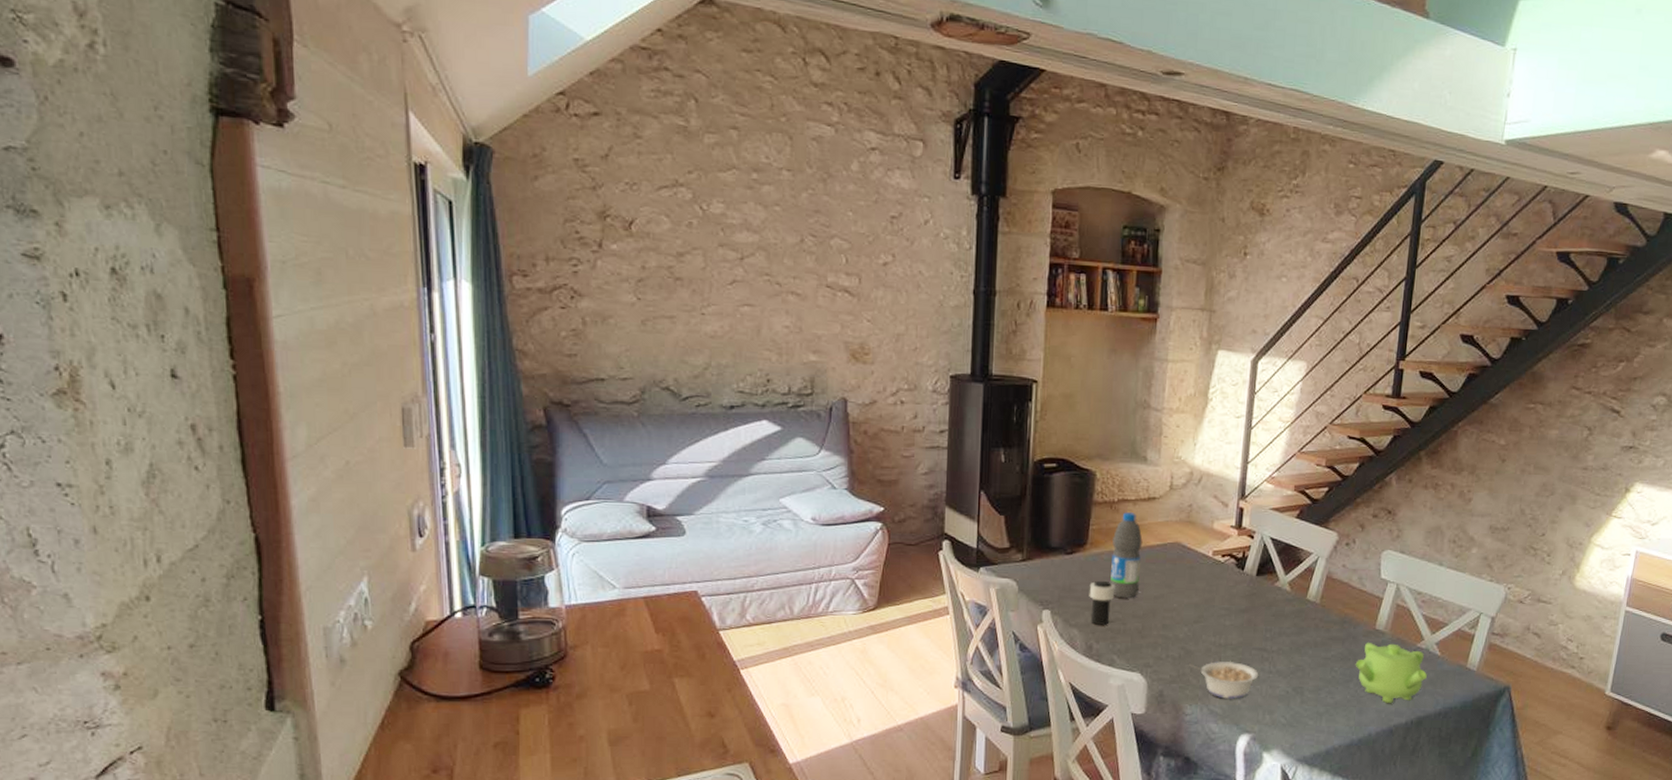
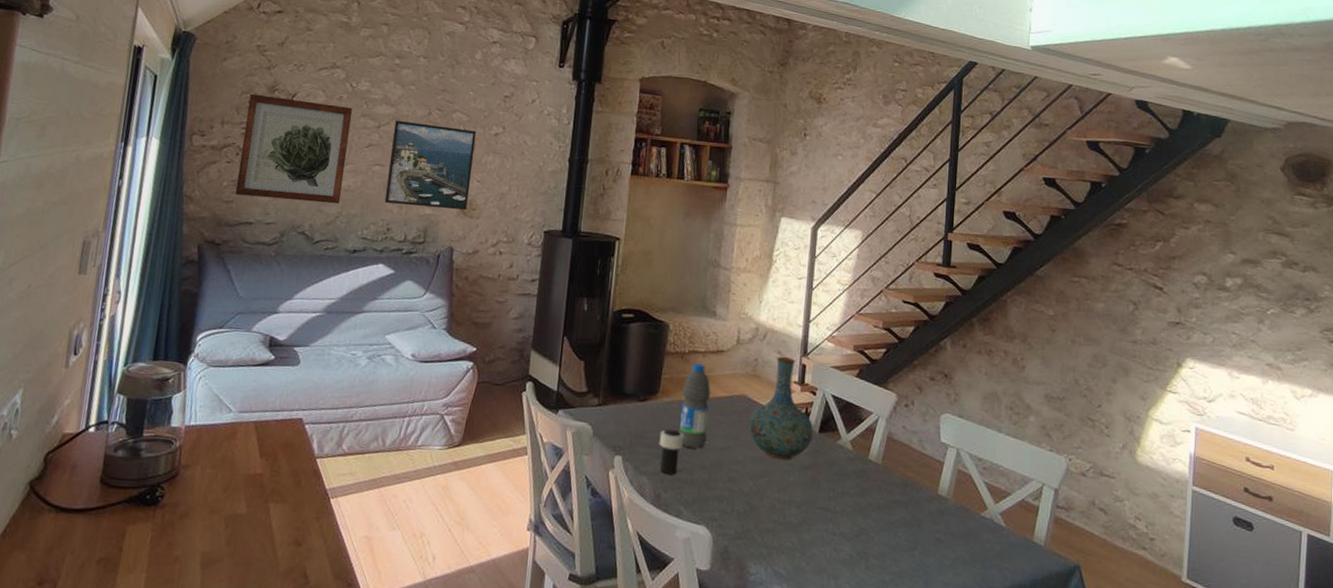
wall art: none [575,221,707,353] -> present [235,93,353,204]
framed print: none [759,249,861,356] -> present [384,120,477,211]
vase: none [1183,500,1251,604] -> present [749,356,814,460]
legume: present [1189,661,1259,700] -> none [754,519,823,562]
teapot: present [1355,643,1427,703] -> none [919,508,993,576]

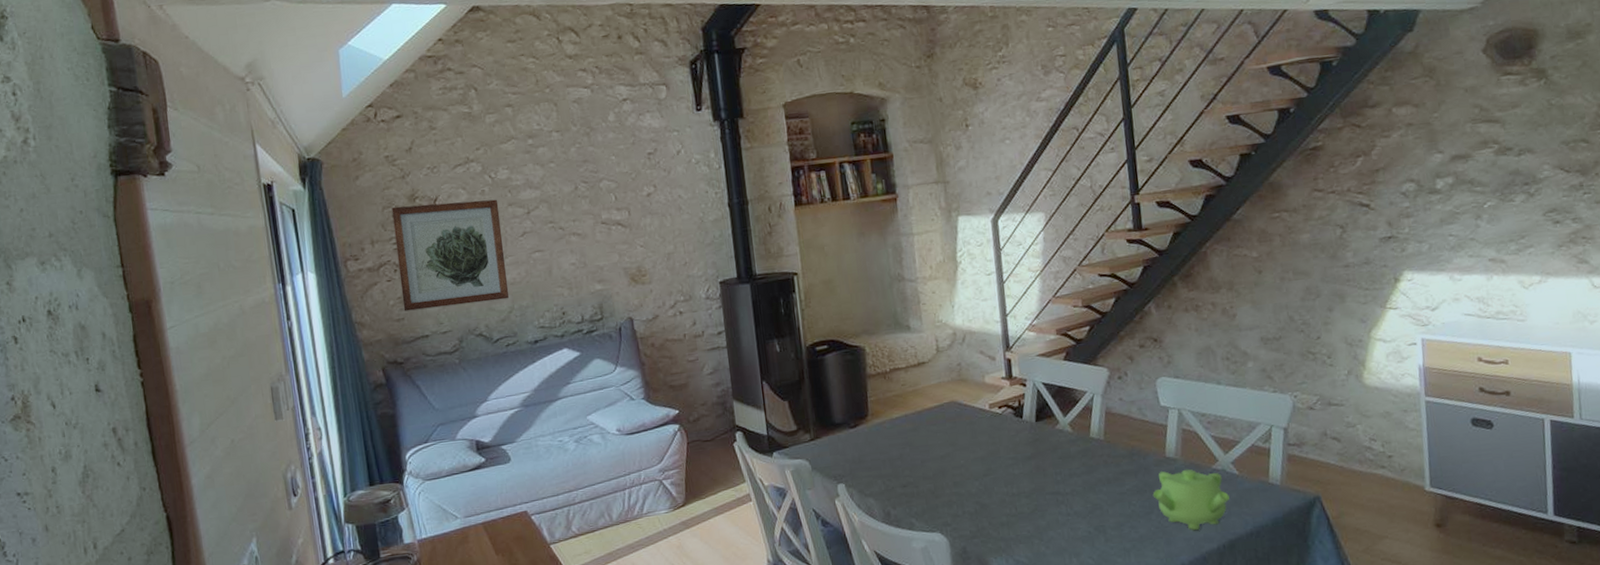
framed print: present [384,120,477,211] -> none [543,195,637,288]
cup: present [659,429,684,474] -> none [877,448,903,492]
water bottle: present [678,363,711,449] -> none [890,379,925,463]
vase: present [749,356,814,460] -> none [963,355,1031,456]
teapot: none [919,508,993,576] -> present [1152,469,1230,530]

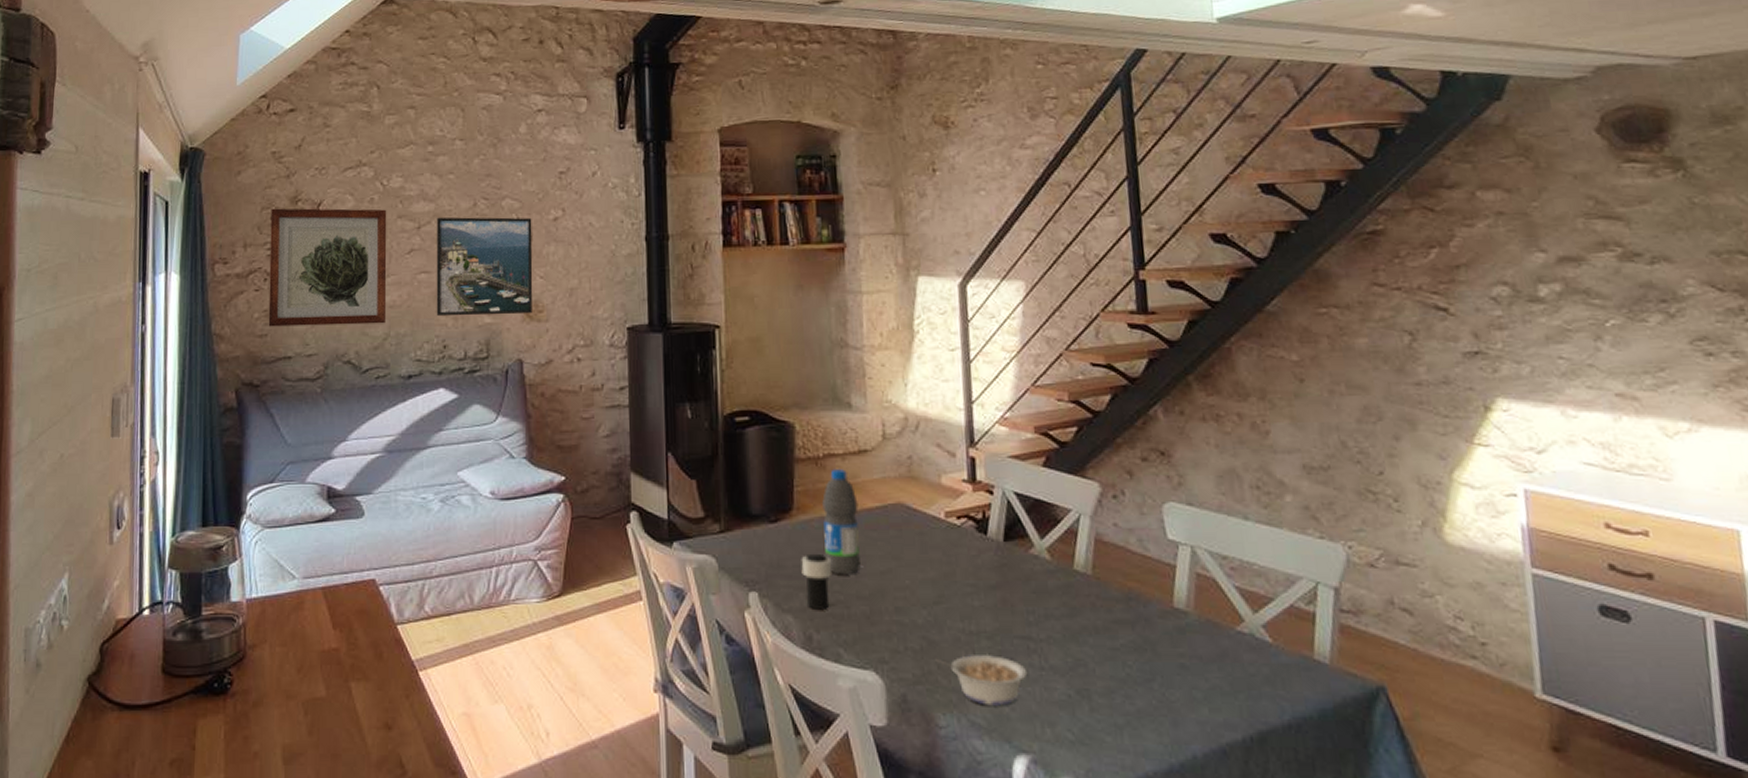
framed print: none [543,195,637,288] -> present [436,217,533,317]
cup: none [877,448,903,492] -> present [801,553,833,609]
water bottle: none [890,379,925,463] -> present [821,469,861,576]
legume: none [987,508,1058,548] -> present [935,653,1028,707]
teapot: present [1152,469,1230,530] -> none [1155,627,1260,711]

